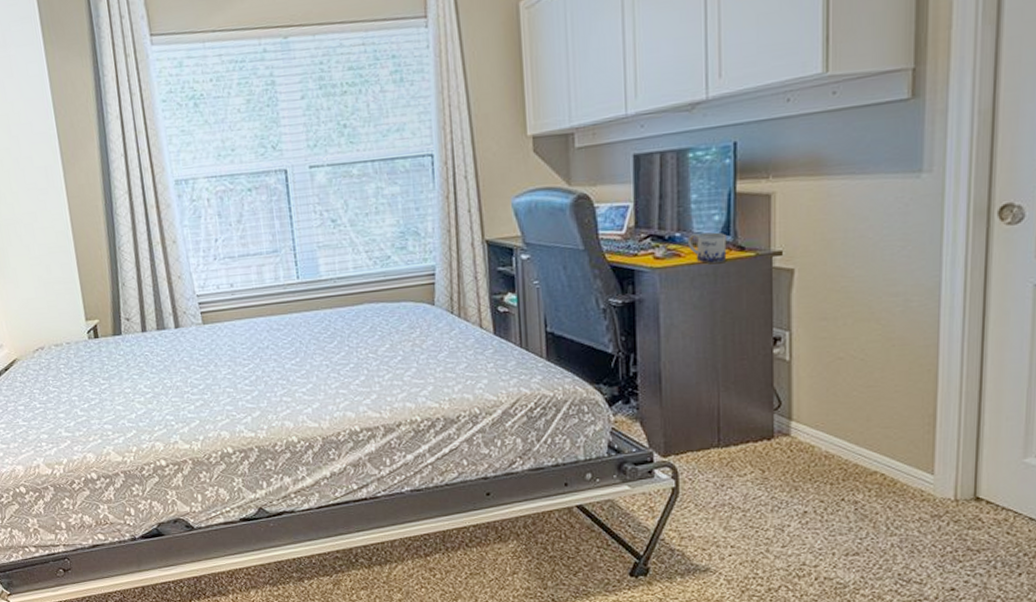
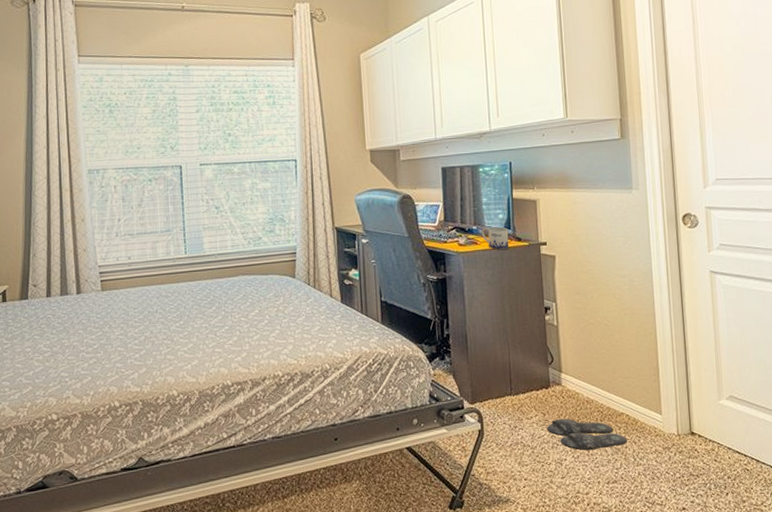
slippers: none [766,477,880,515] -> present [547,418,628,450]

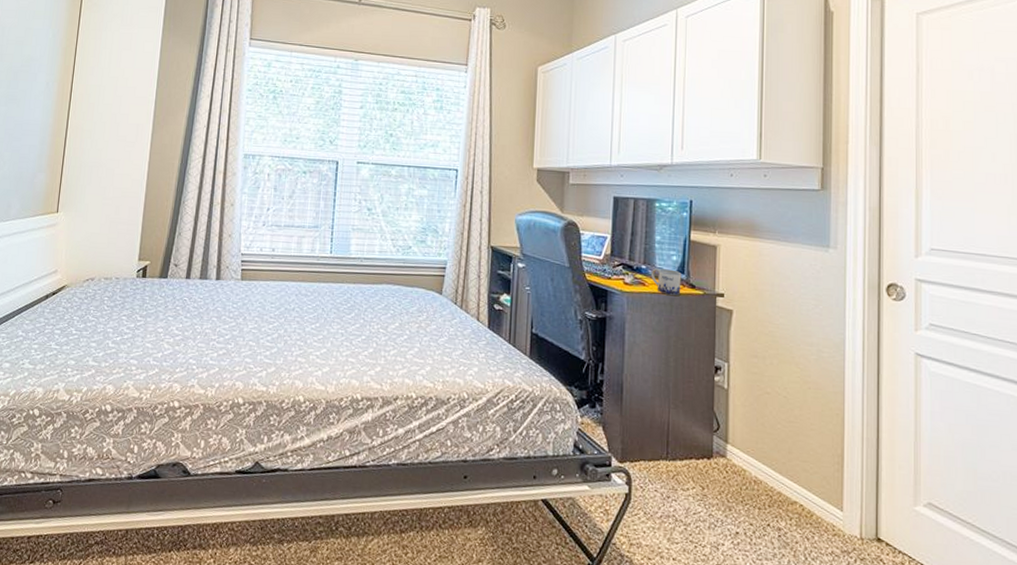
slippers: present [547,418,628,450] -> none [705,496,800,539]

